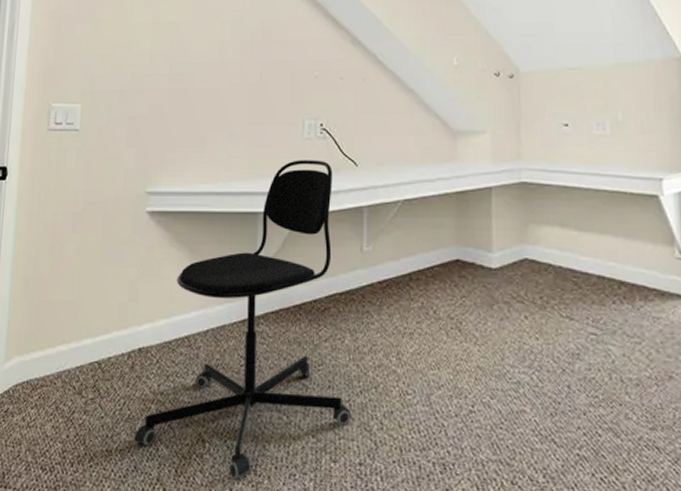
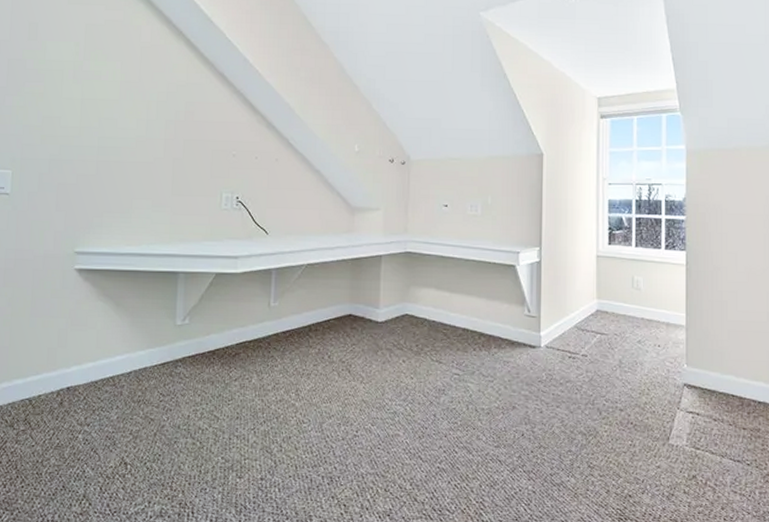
office chair: present [134,160,352,480] -> none [63,227,256,494]

